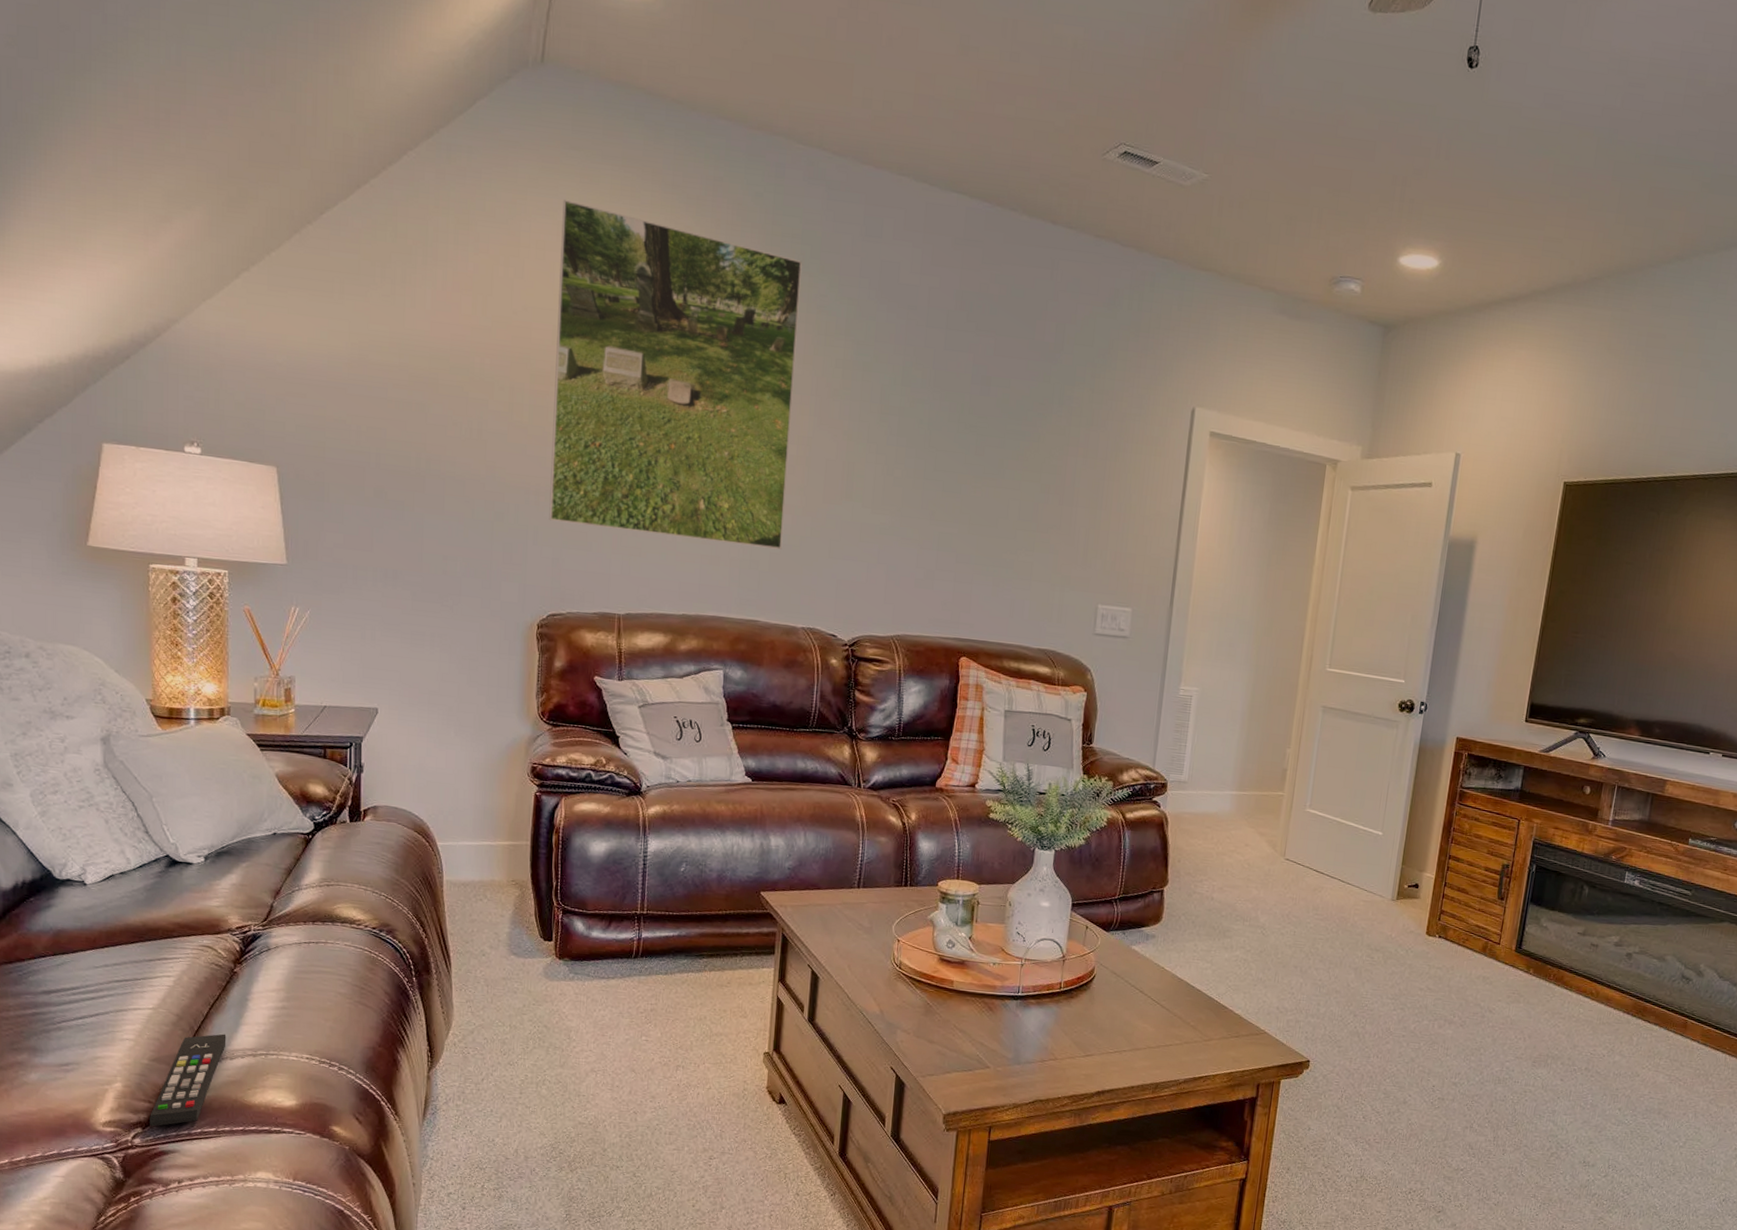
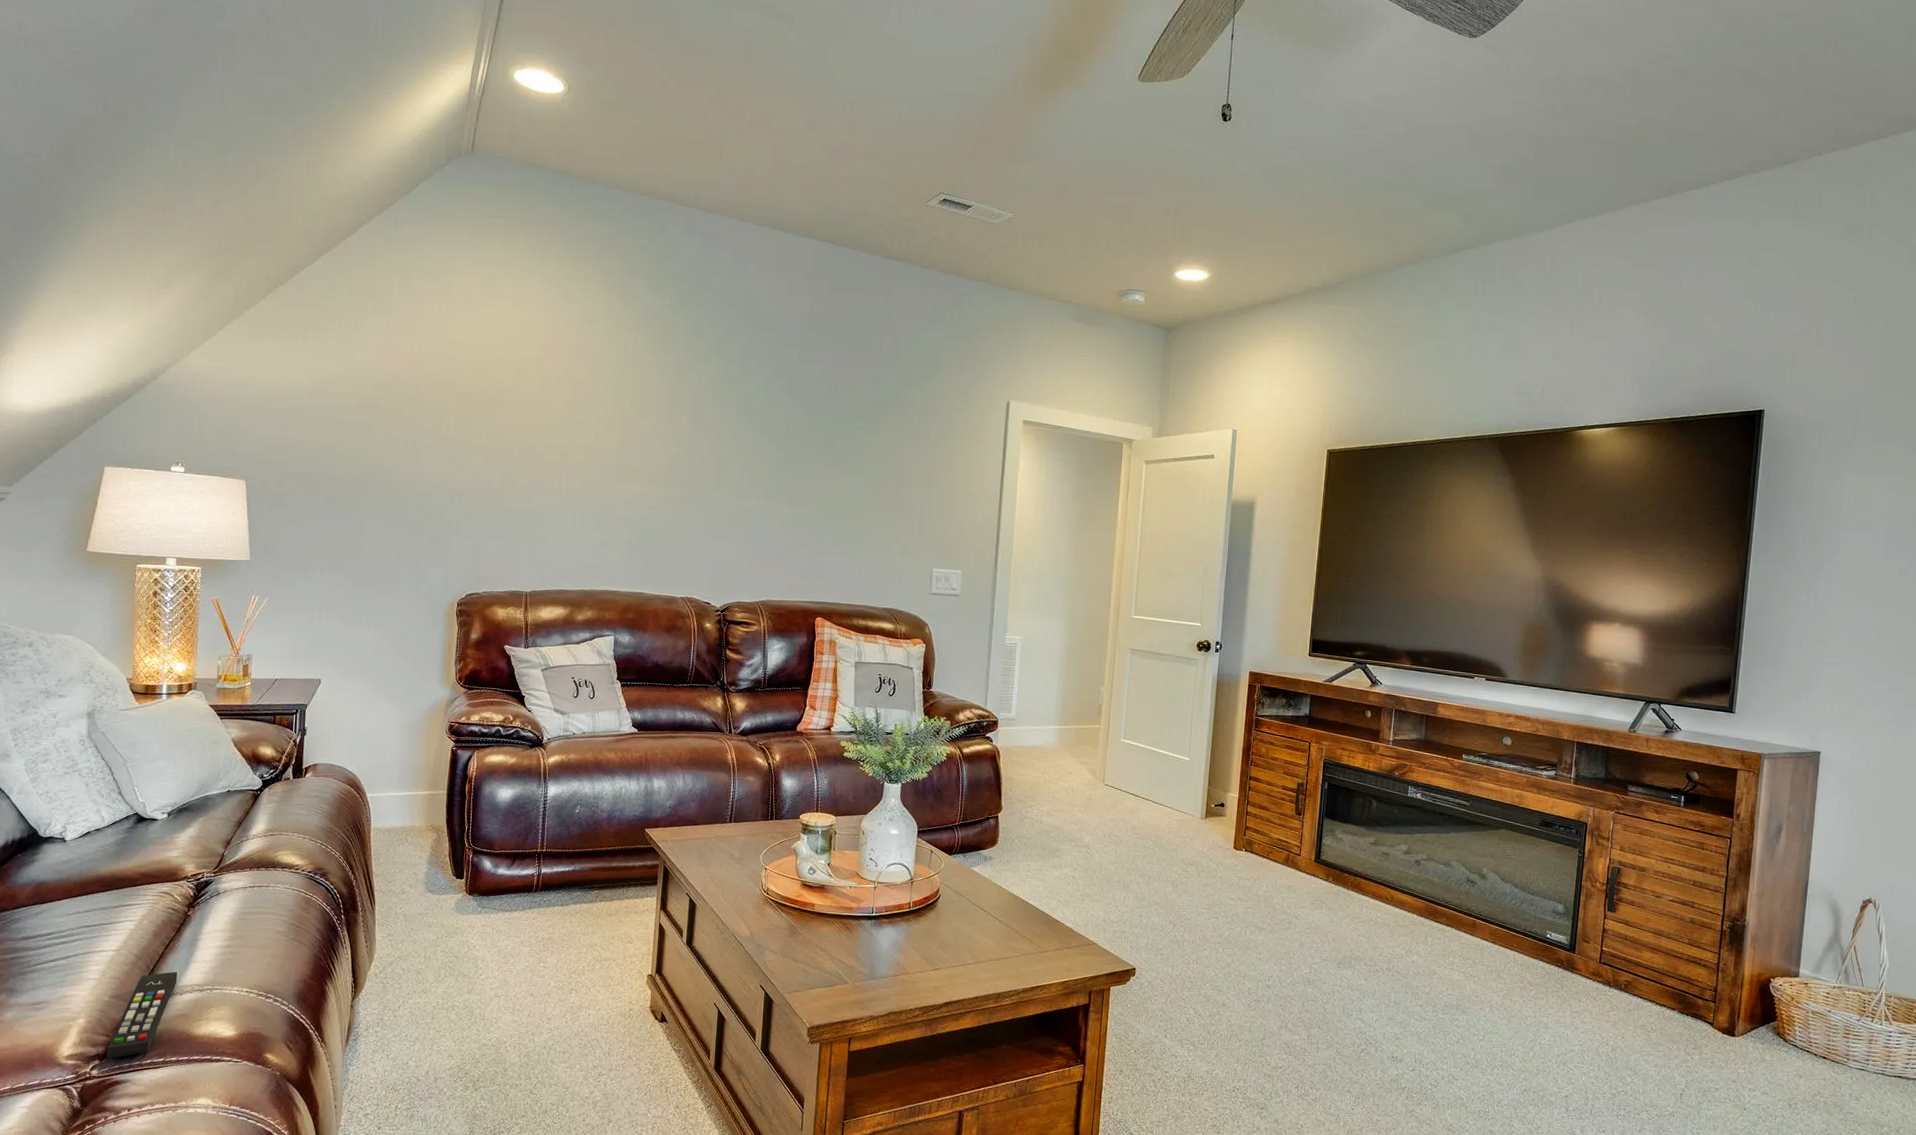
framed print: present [549,200,802,550] -> none [469,257,681,532]

